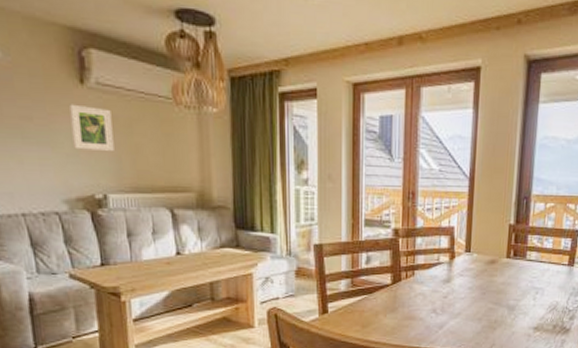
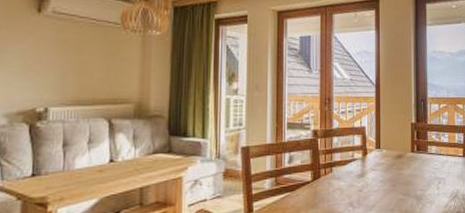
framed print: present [69,104,114,151] -> none [22,29,63,69]

